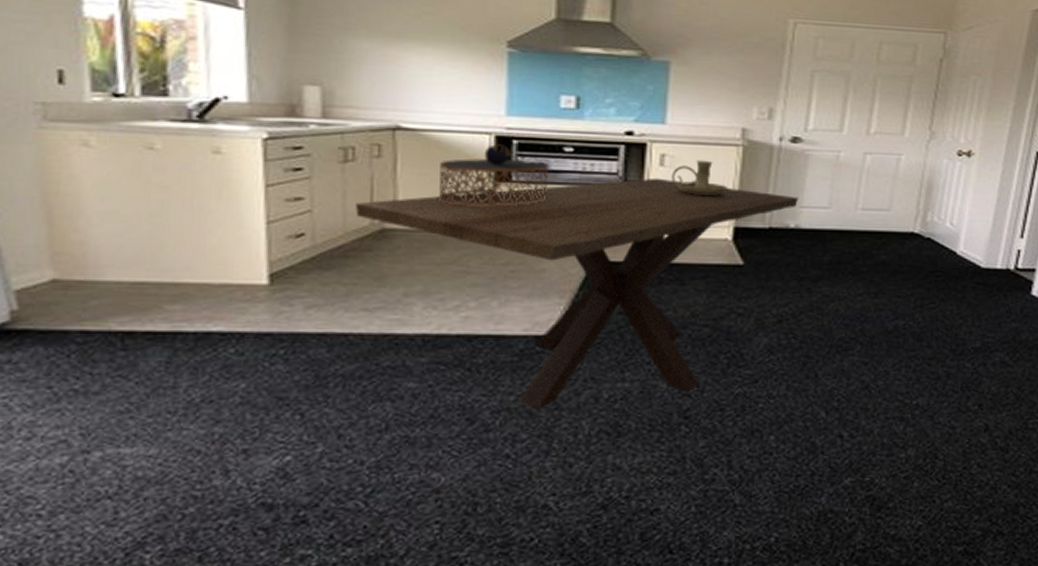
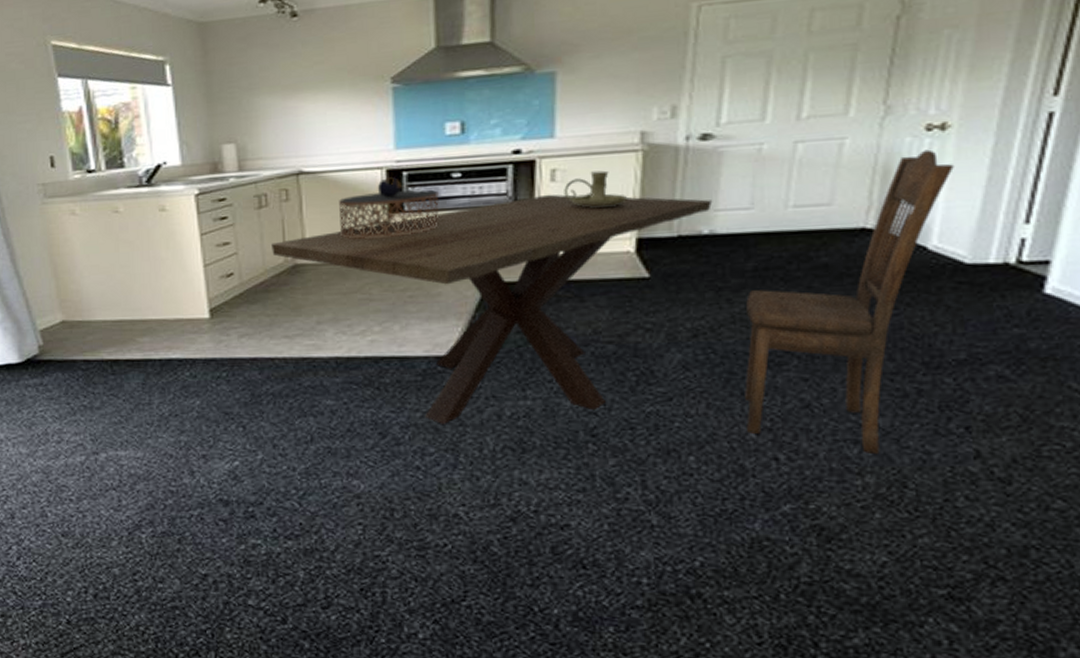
dining chair: none [818,171,977,429] -> present [745,149,955,453]

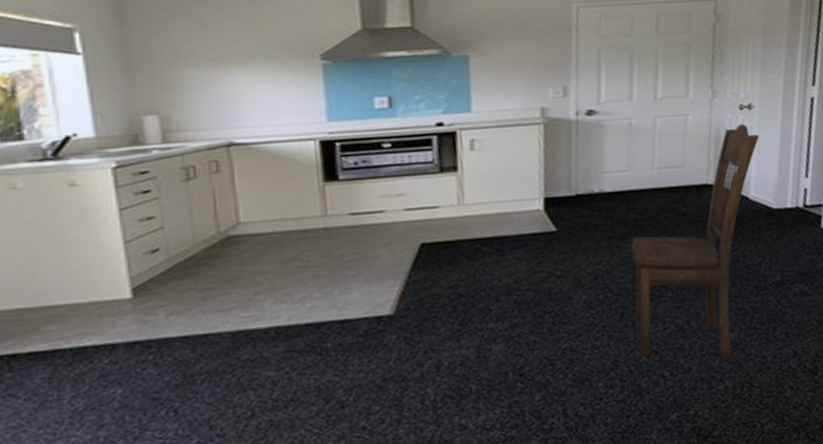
dining table: present [271,194,713,424] -> none [202,161,600,382]
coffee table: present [339,177,439,239] -> none [273,148,372,208]
candle holder: present [564,170,627,209] -> none [482,140,534,174]

